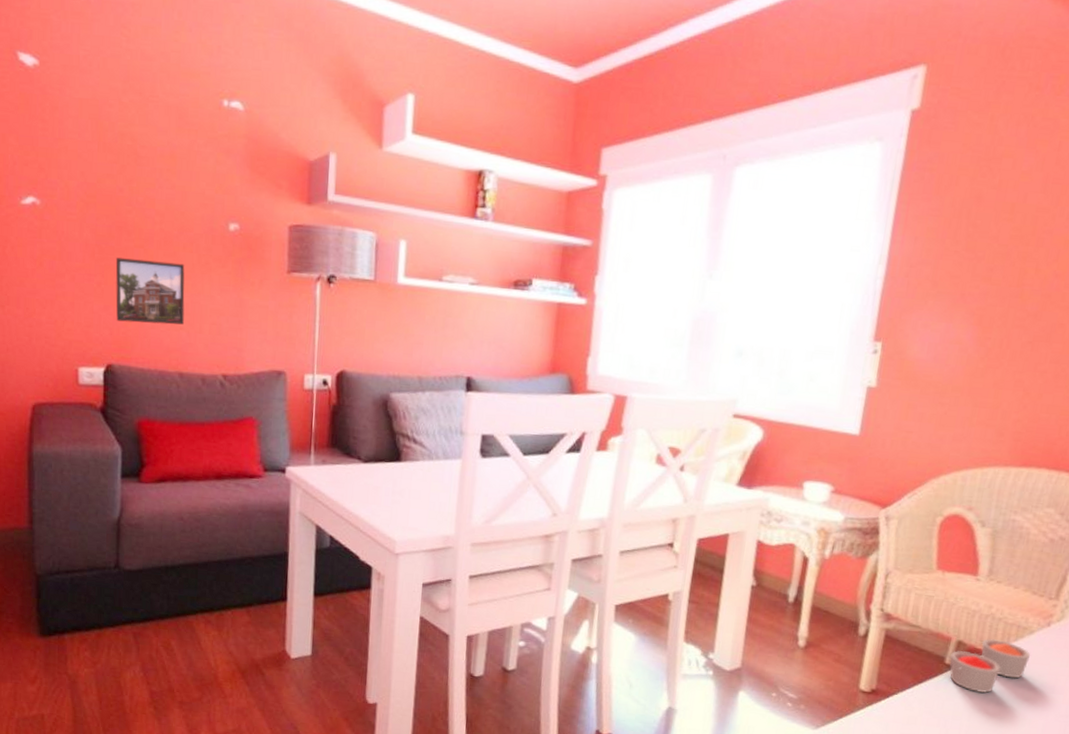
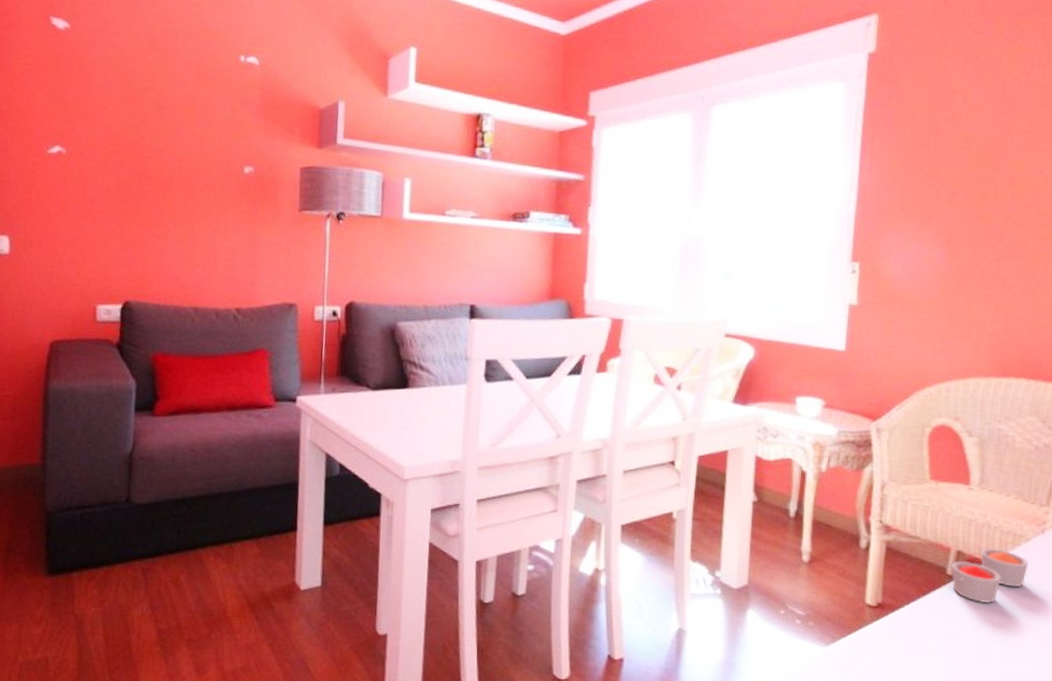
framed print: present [115,257,185,325] -> none [134,200,202,262]

